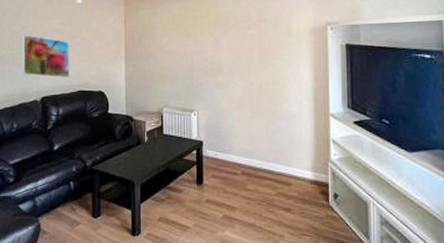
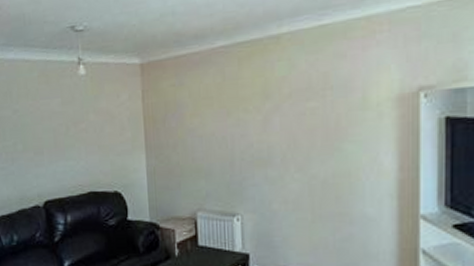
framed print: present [22,35,69,78] -> none [14,121,76,176]

